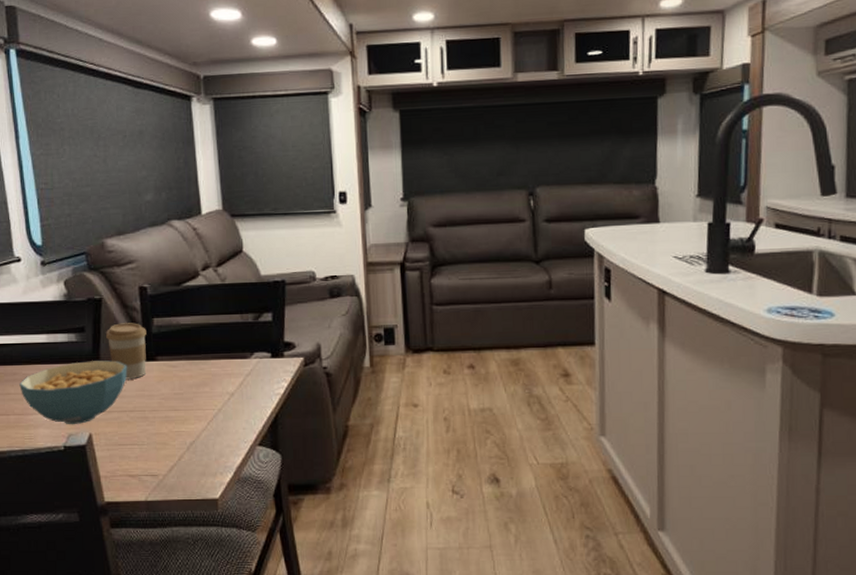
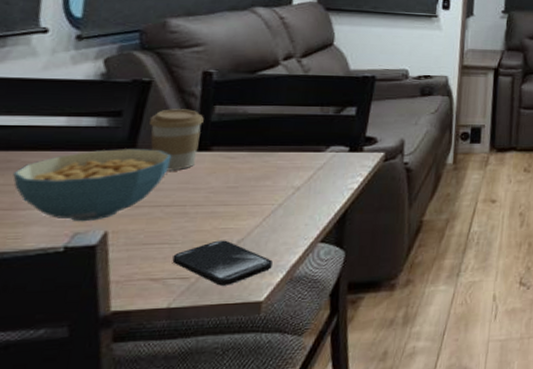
smartphone: none [142,442,221,483] -> present [172,240,273,286]

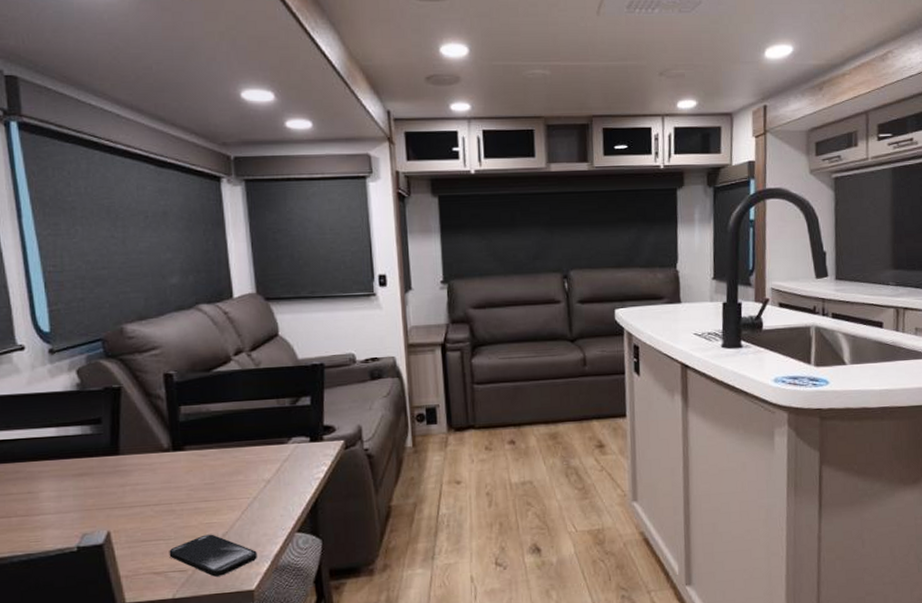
cereal bowl: present [13,149,172,222] -> none [23,452,151,524]
coffee cup: present [149,109,204,171] -> none [126,411,173,472]

